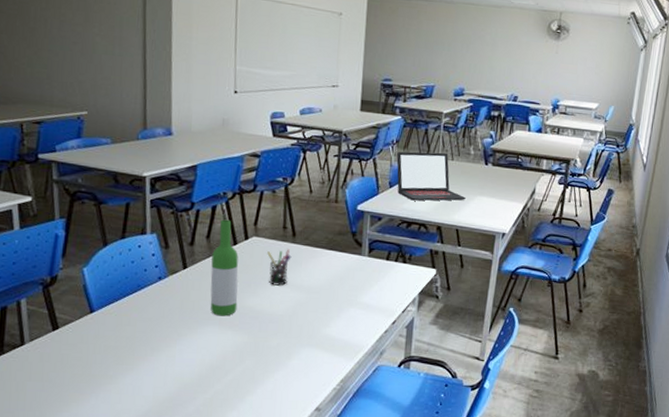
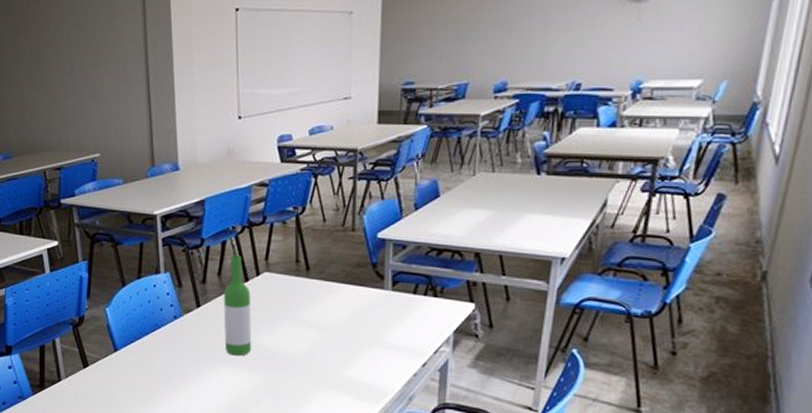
pen holder: present [267,249,292,286] -> none [280,284,306,324]
laptop: present [396,151,466,201] -> none [422,164,511,224]

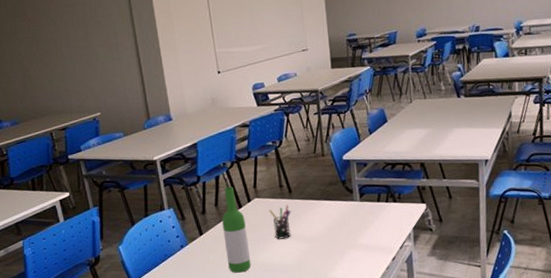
pen holder: none [280,284,306,324] -> present [269,205,291,239]

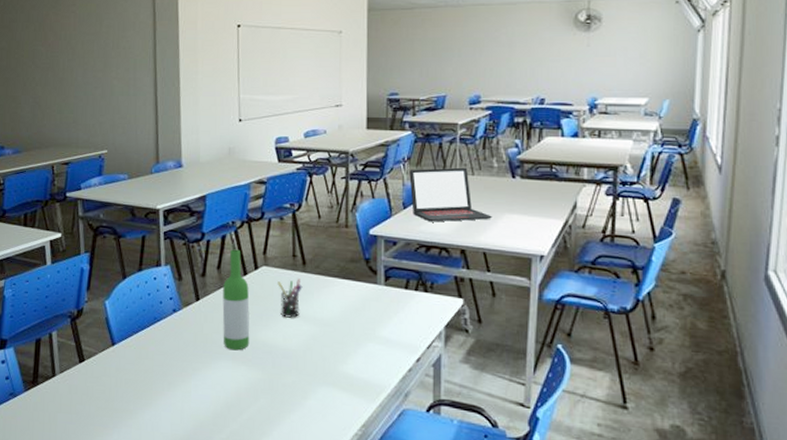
laptop: none [371,93,444,143] -> present [409,167,492,222]

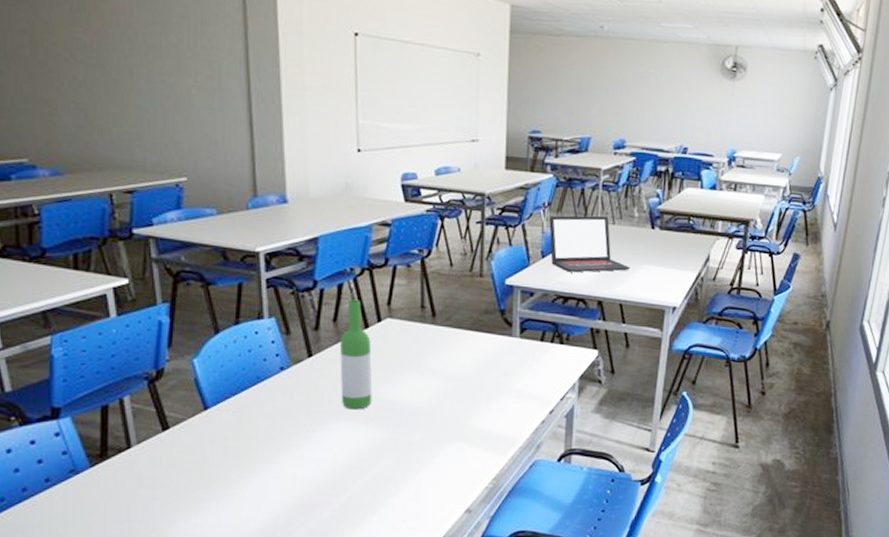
pen holder: present [278,278,303,318] -> none [404,331,432,373]

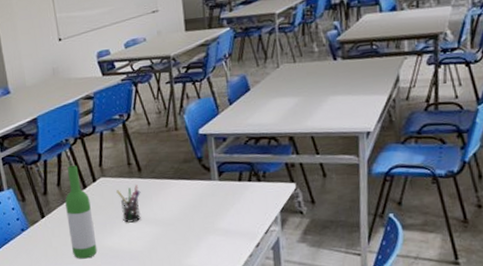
pen holder: none [404,331,432,373] -> present [116,185,141,223]
laptop: present [549,215,630,273] -> none [232,56,317,114]

